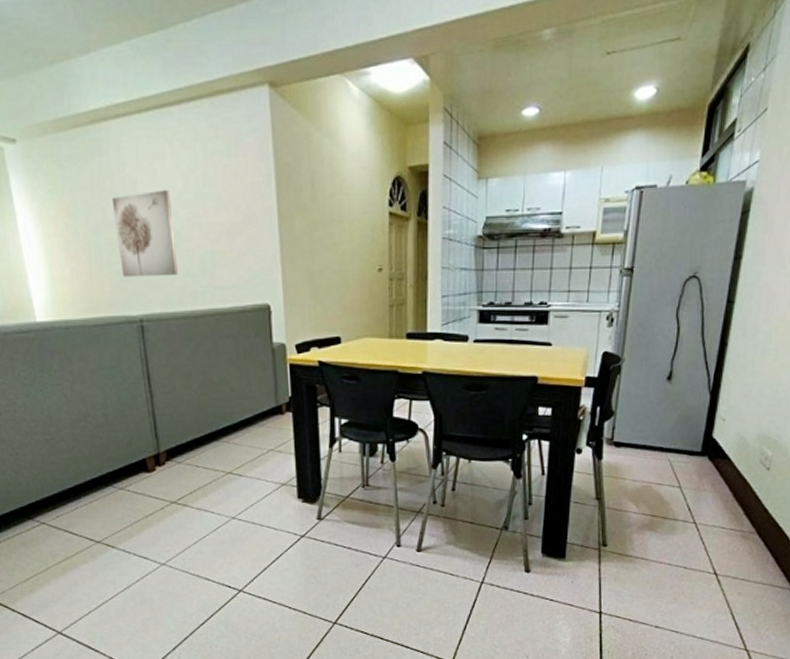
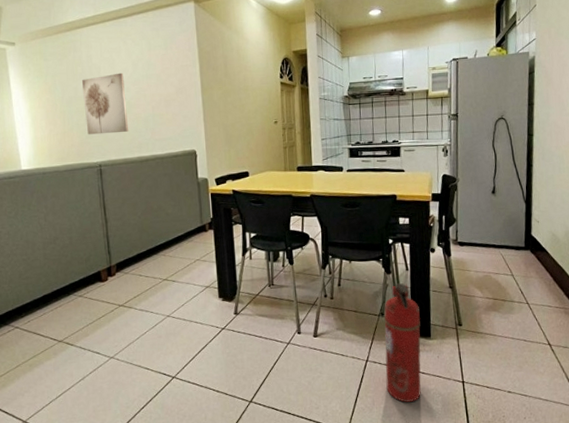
fire extinguisher: none [504,490,554,633] -> present [384,282,421,402]

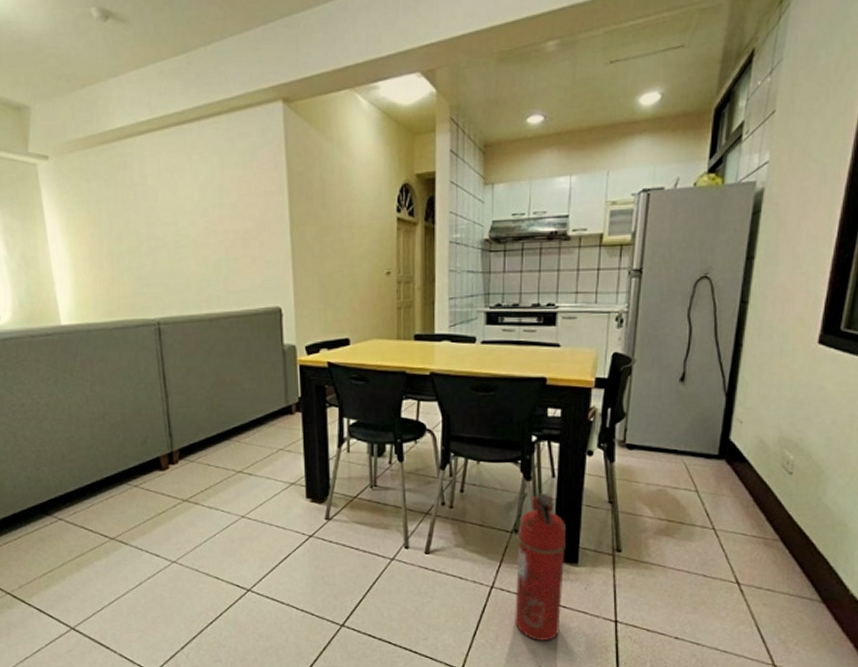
wall art: present [82,72,129,135] -> none [135,199,195,283]

